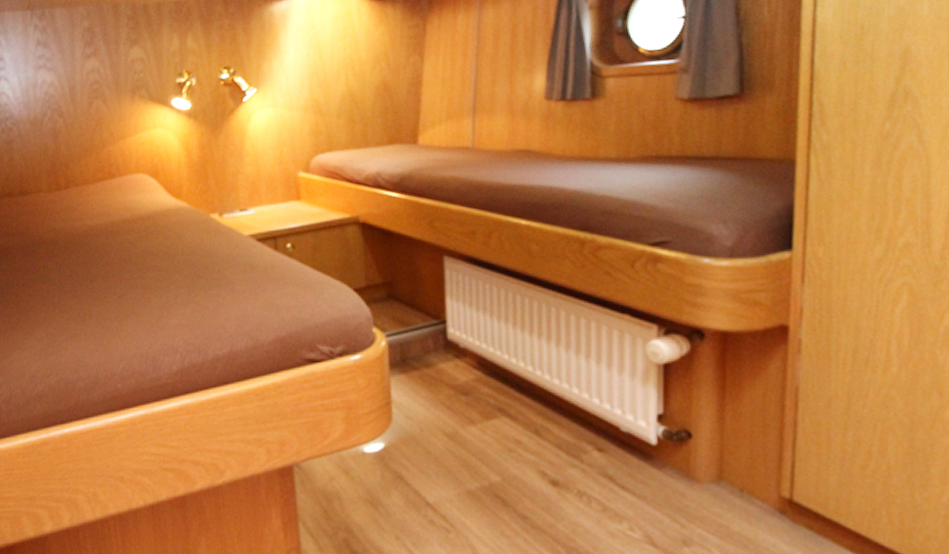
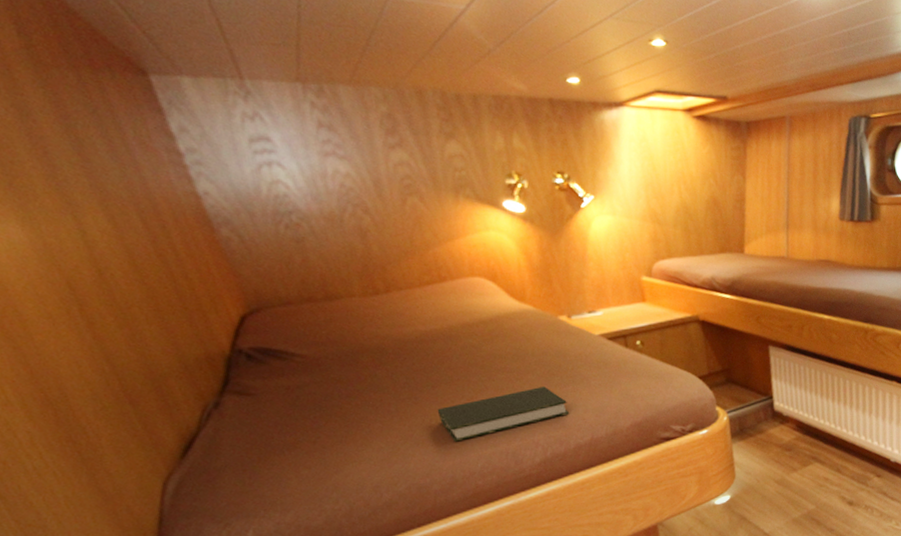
book: none [91,288,210,340] -> present [437,386,569,442]

